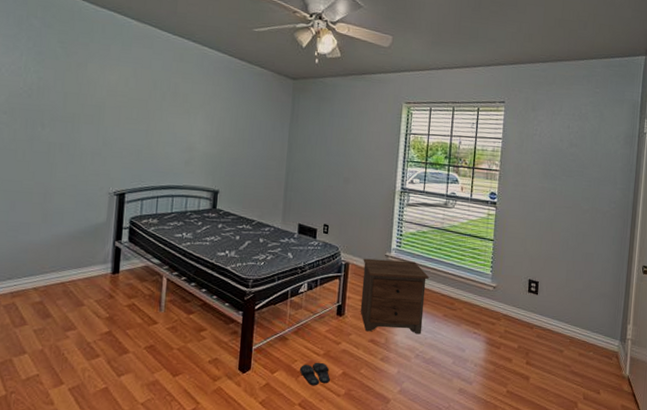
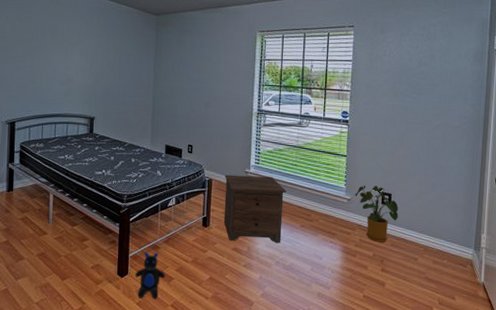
stuffed animal: none [258,344,294,397] -> present [135,252,166,299]
slippers: present [300,362,330,386] -> none [171,268,198,289]
house plant: none [501,272,546,333] -> present [355,185,399,242]

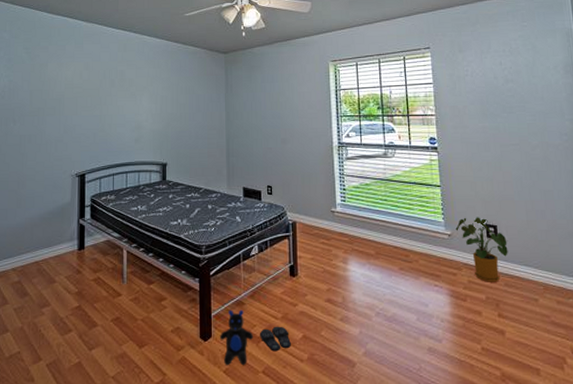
slippers: none [171,268,198,289] -> present [260,326,291,352]
nightstand: present [223,174,286,243] -> none [309,215,379,291]

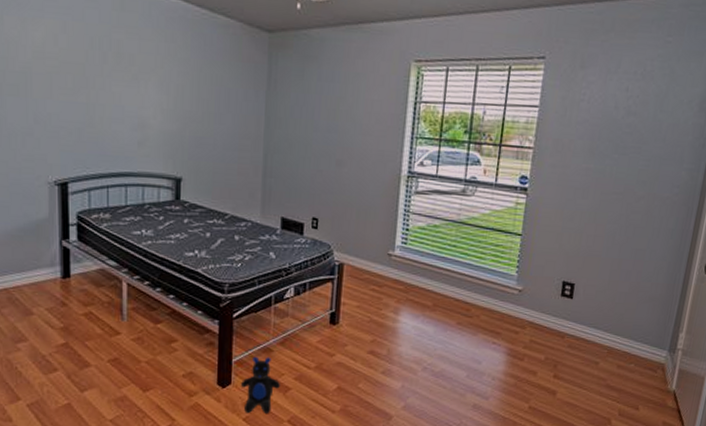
slippers: present [260,326,291,352] -> none [288,376,323,402]
house plant: present [455,217,508,282] -> none [528,272,582,343]

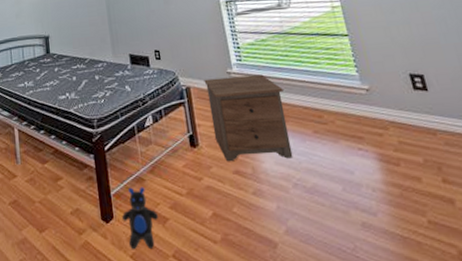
nightstand: none [357,258,441,345] -> present [204,74,293,162]

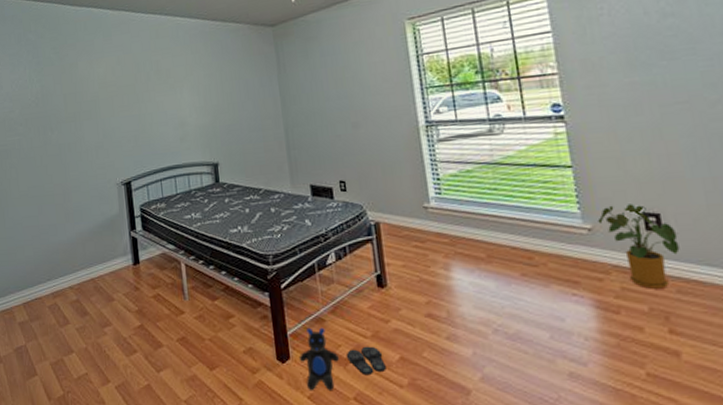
slippers: none [165,203,201,233] -> present [347,346,386,376]
nightstand: present [204,74,293,162] -> none [396,210,495,305]
house plant: none [373,66,443,142] -> present [598,204,680,289]

